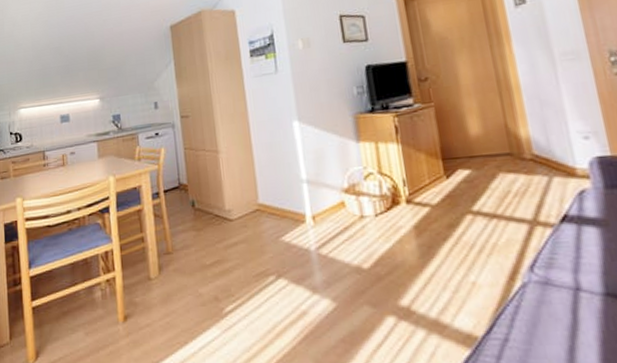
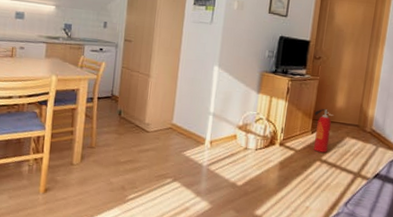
fire extinguisher: none [442,142,478,202] -> present [314,109,334,153]

